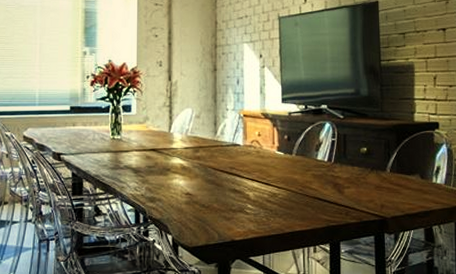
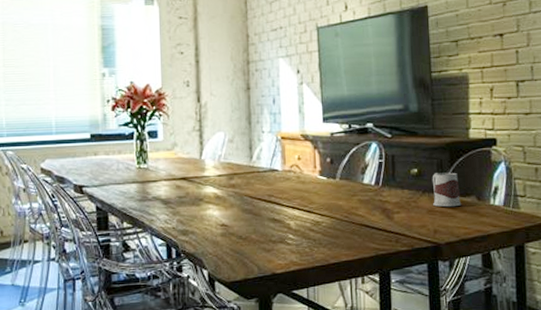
mug: none [380,152,407,184] -> present [432,172,462,207]

